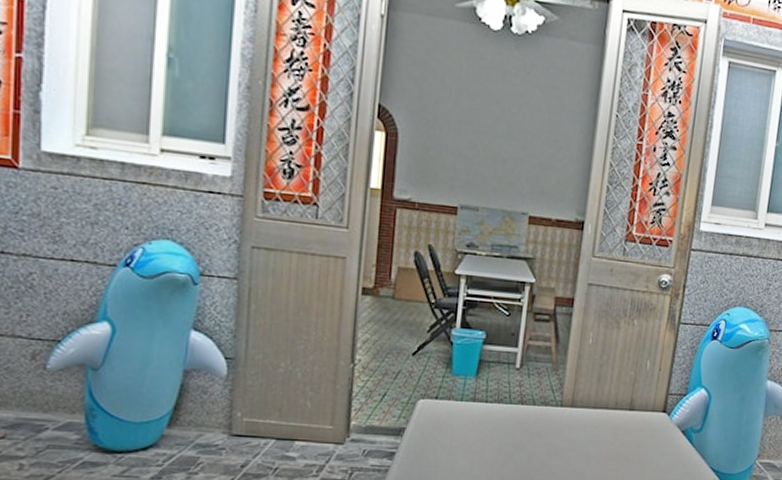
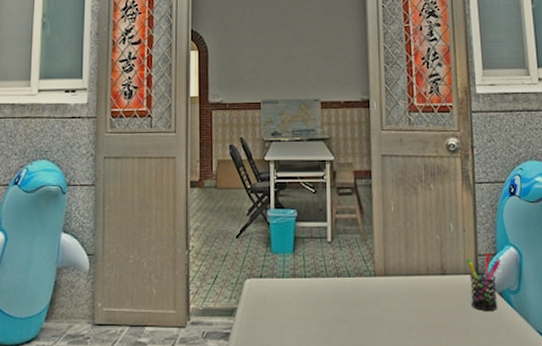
pen holder: none [653,392,690,447] -> present [466,252,501,310]

